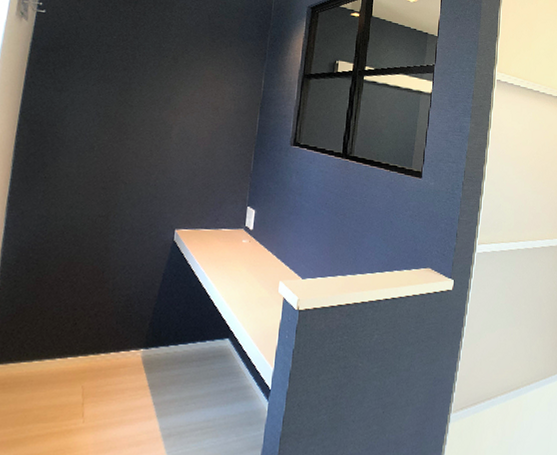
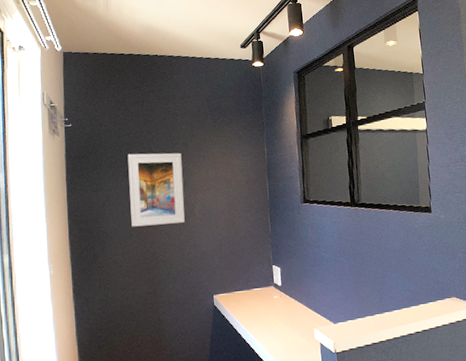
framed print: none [95,56,169,144] -> present [127,152,185,227]

